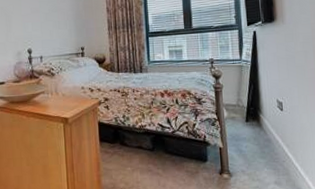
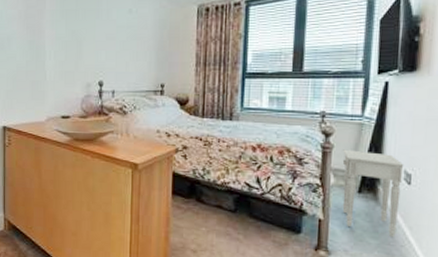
nightstand: none [230,87,278,155] -> present [342,149,404,238]

